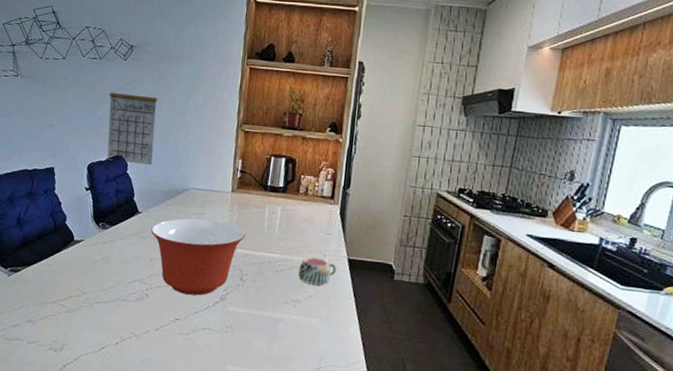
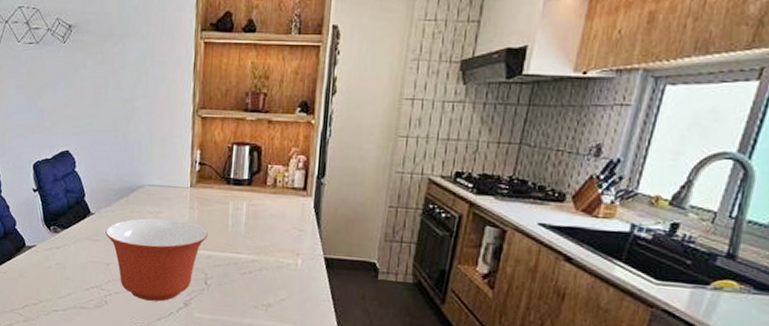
calendar: present [107,79,158,166] -> none [50,64,103,162]
mug: present [298,257,336,286] -> none [269,256,311,288]

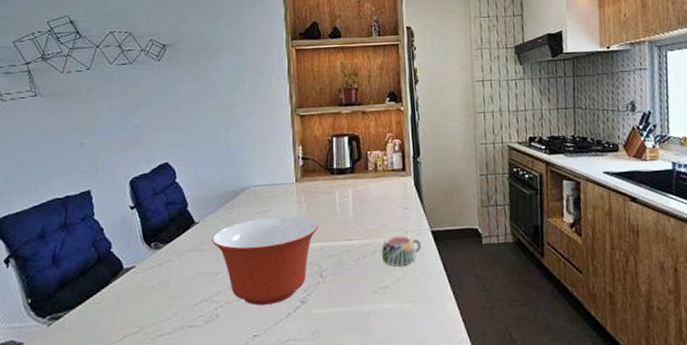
mug: none [269,256,311,288] -> present [382,236,421,267]

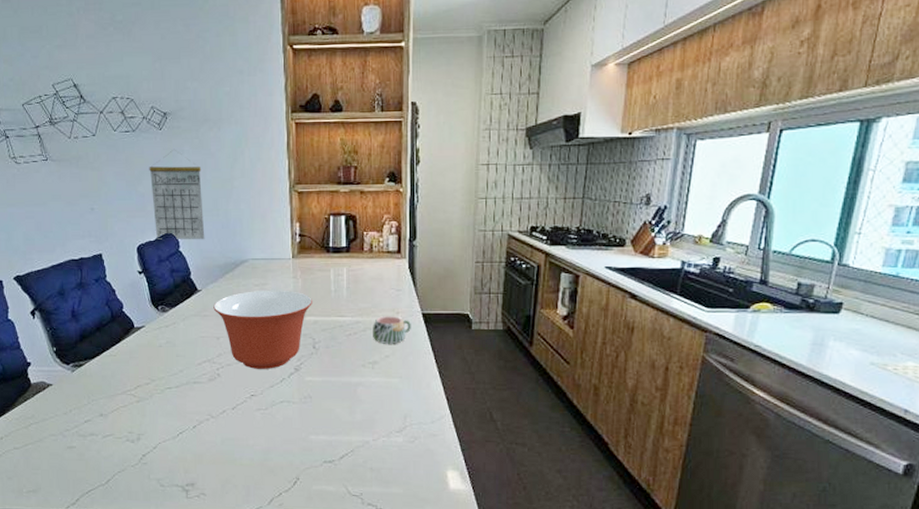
calendar: none [146,79,204,172] -> present [149,149,205,240]

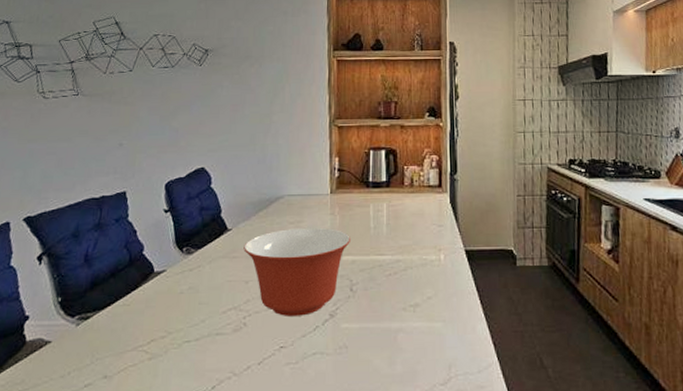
calendar: present [149,149,205,240] -> none [185,84,240,176]
mug: present [373,316,411,344] -> none [414,253,454,284]

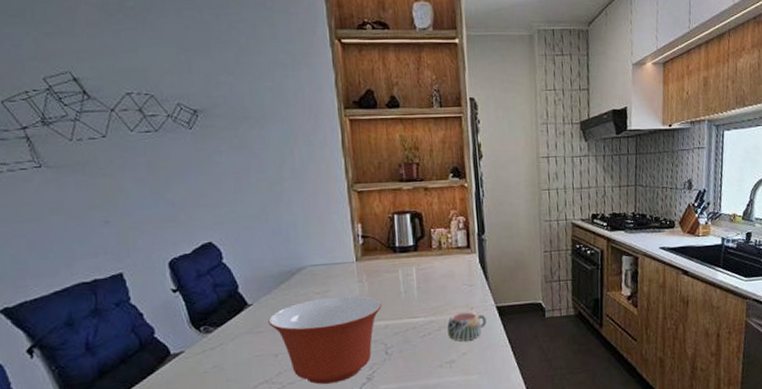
mug: none [414,253,454,284] -> present [447,312,487,342]

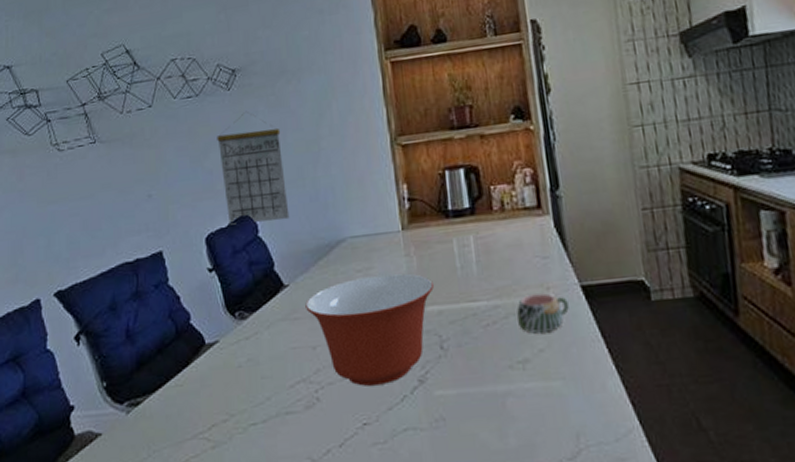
calendar: none [178,150,253,252] -> present [217,110,290,225]

